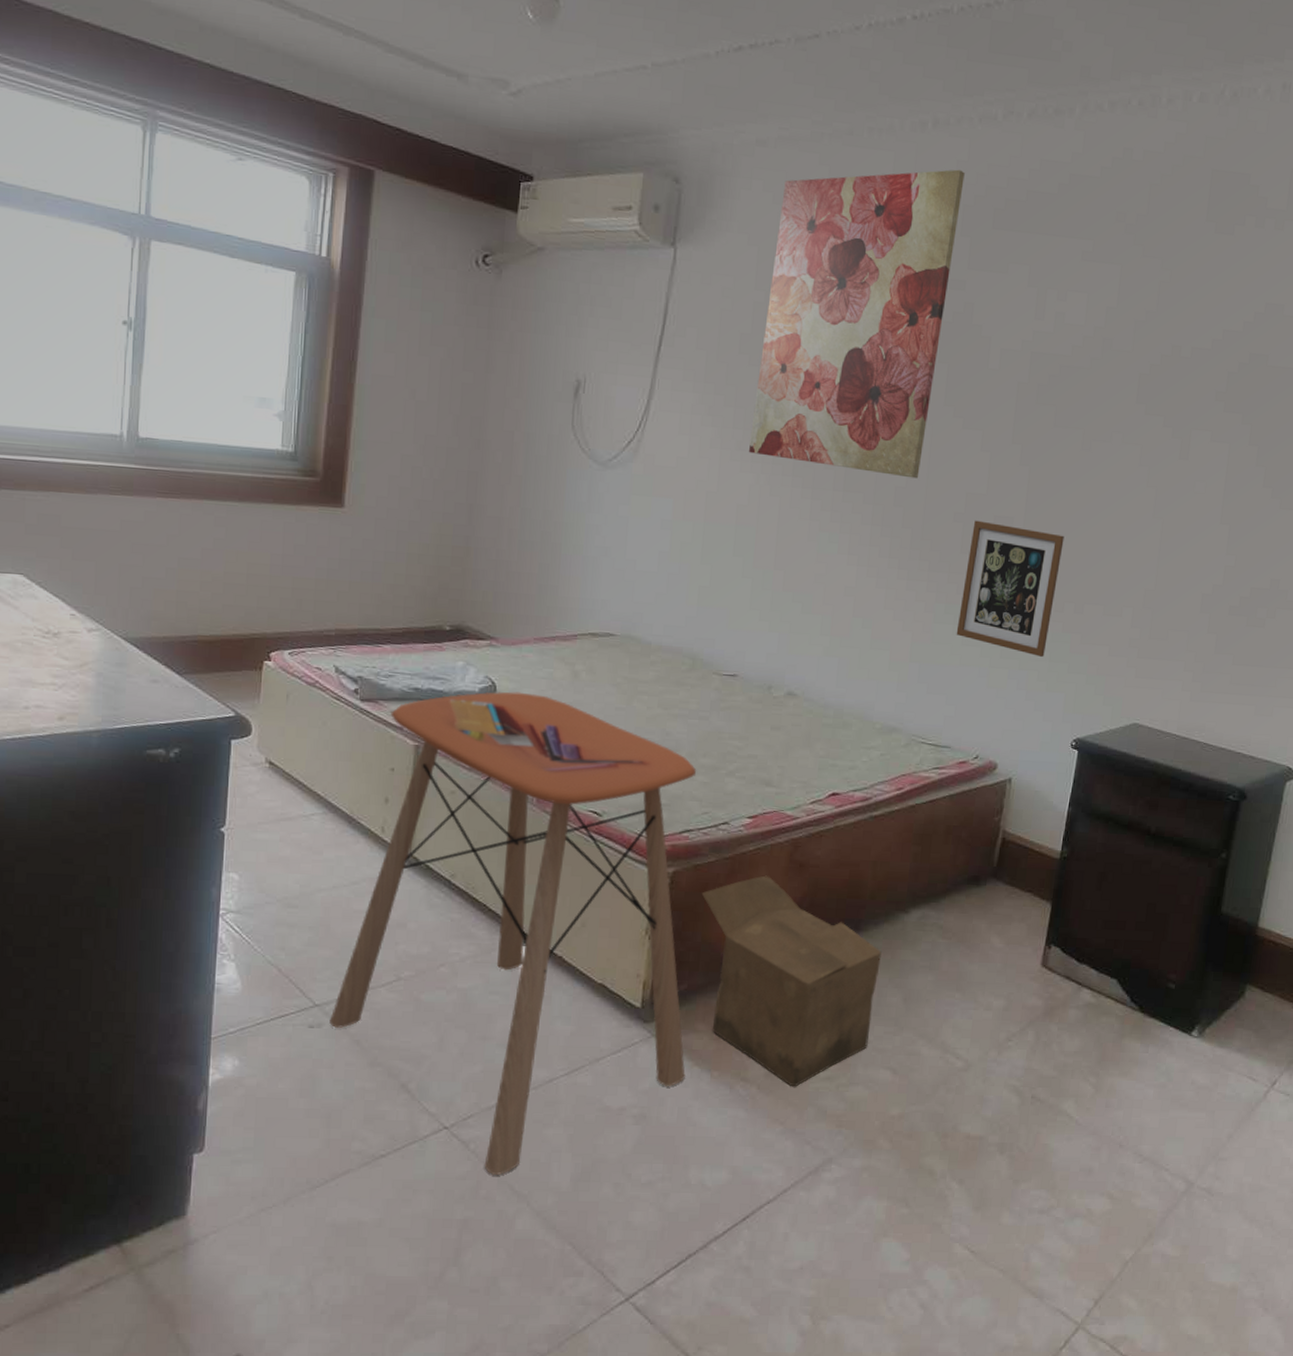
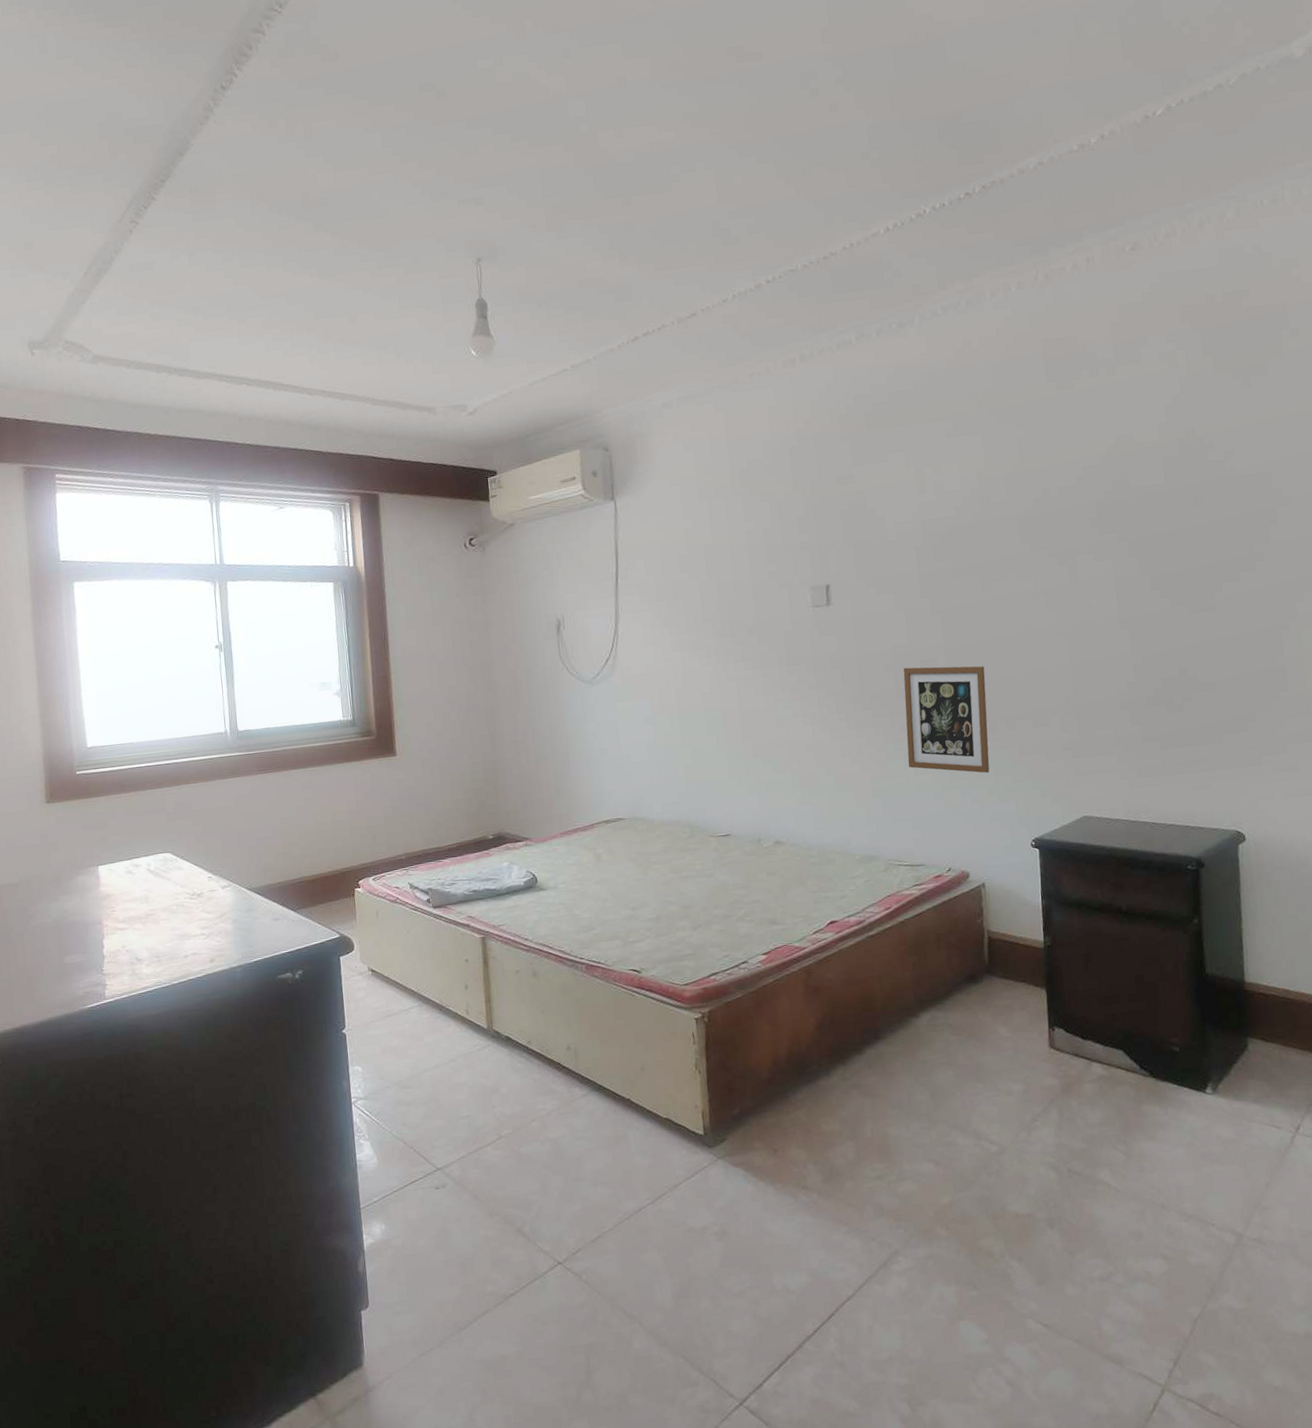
side table: present [329,691,697,1176] -> none [451,879,753,1302]
cardboard box: present [701,875,882,1086] -> none [736,1002,908,1188]
wall art: present [749,169,965,479] -> none [691,389,849,650]

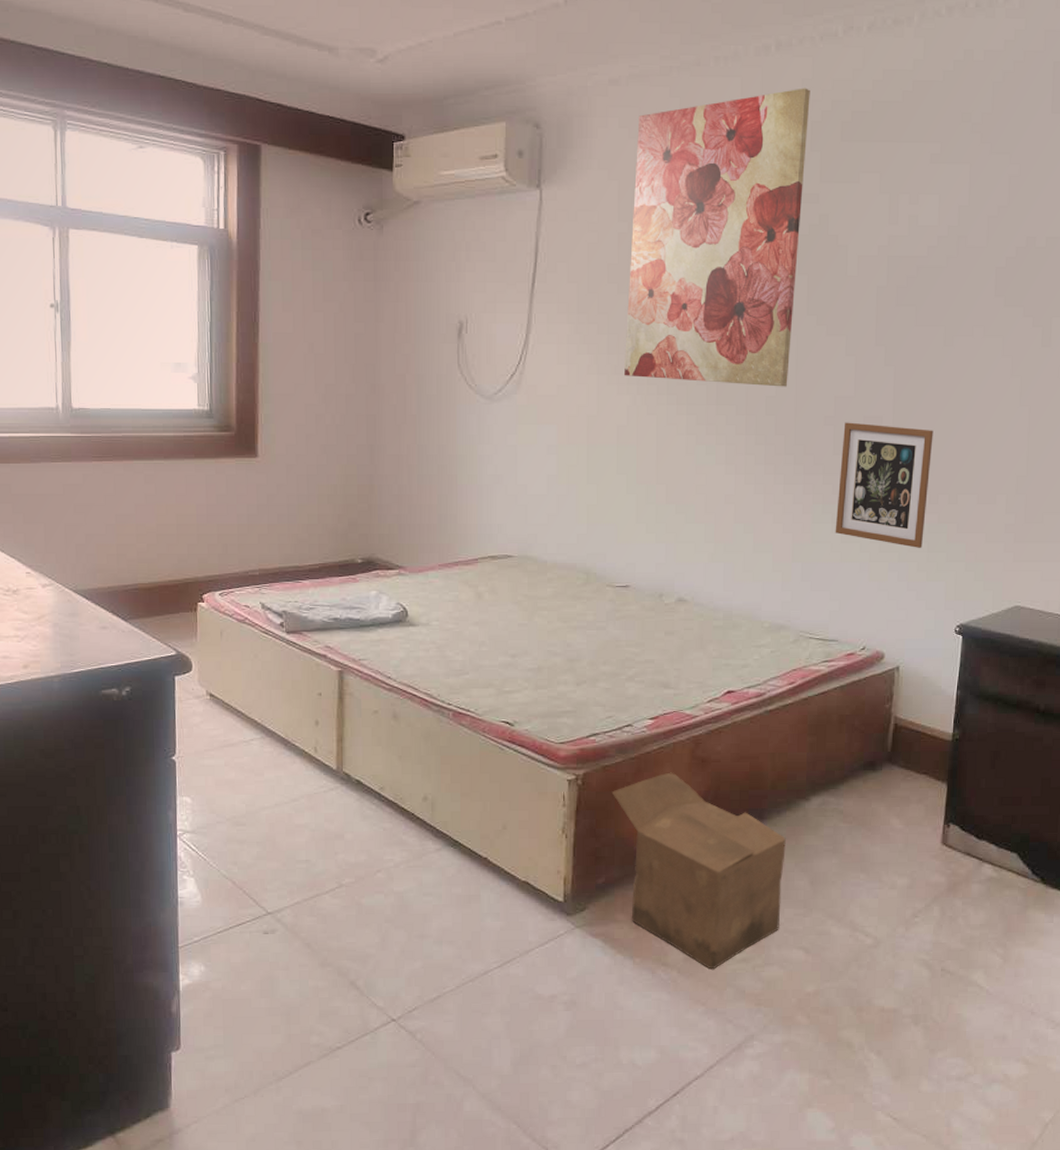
wall art: none [691,389,849,650] -> present [624,88,810,387]
cardboard box: none [736,1002,908,1188] -> present [611,772,786,969]

